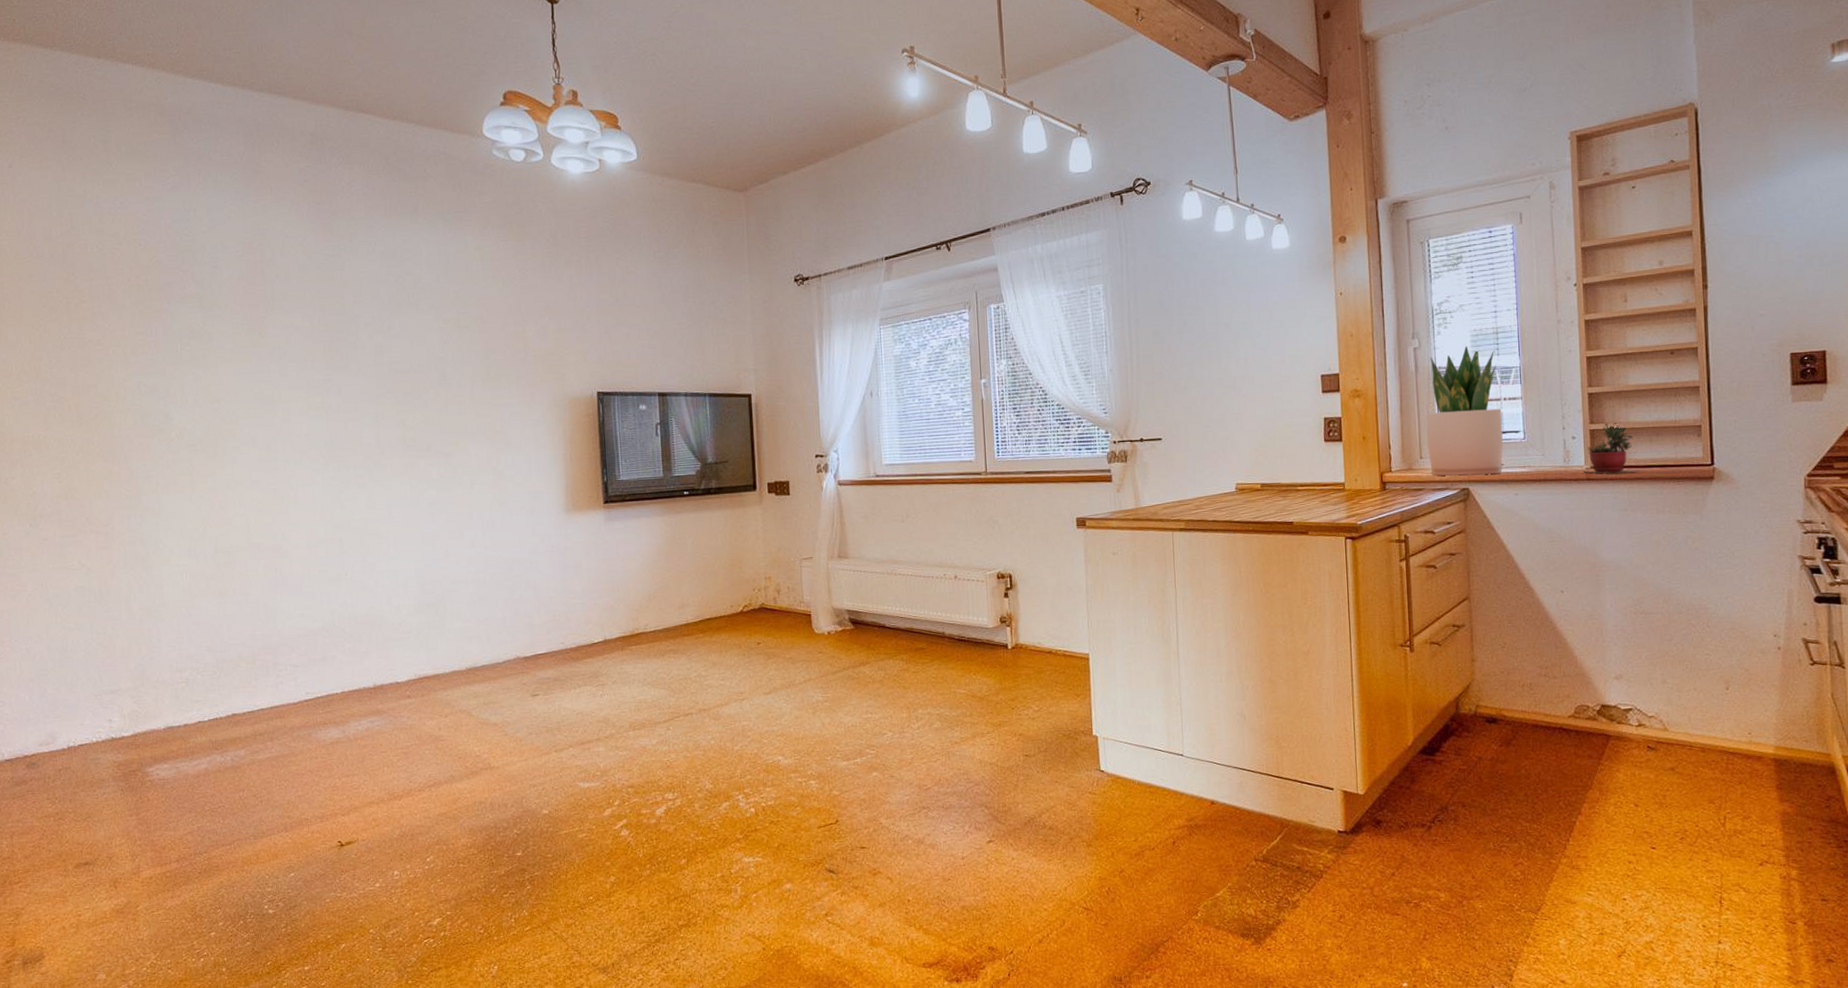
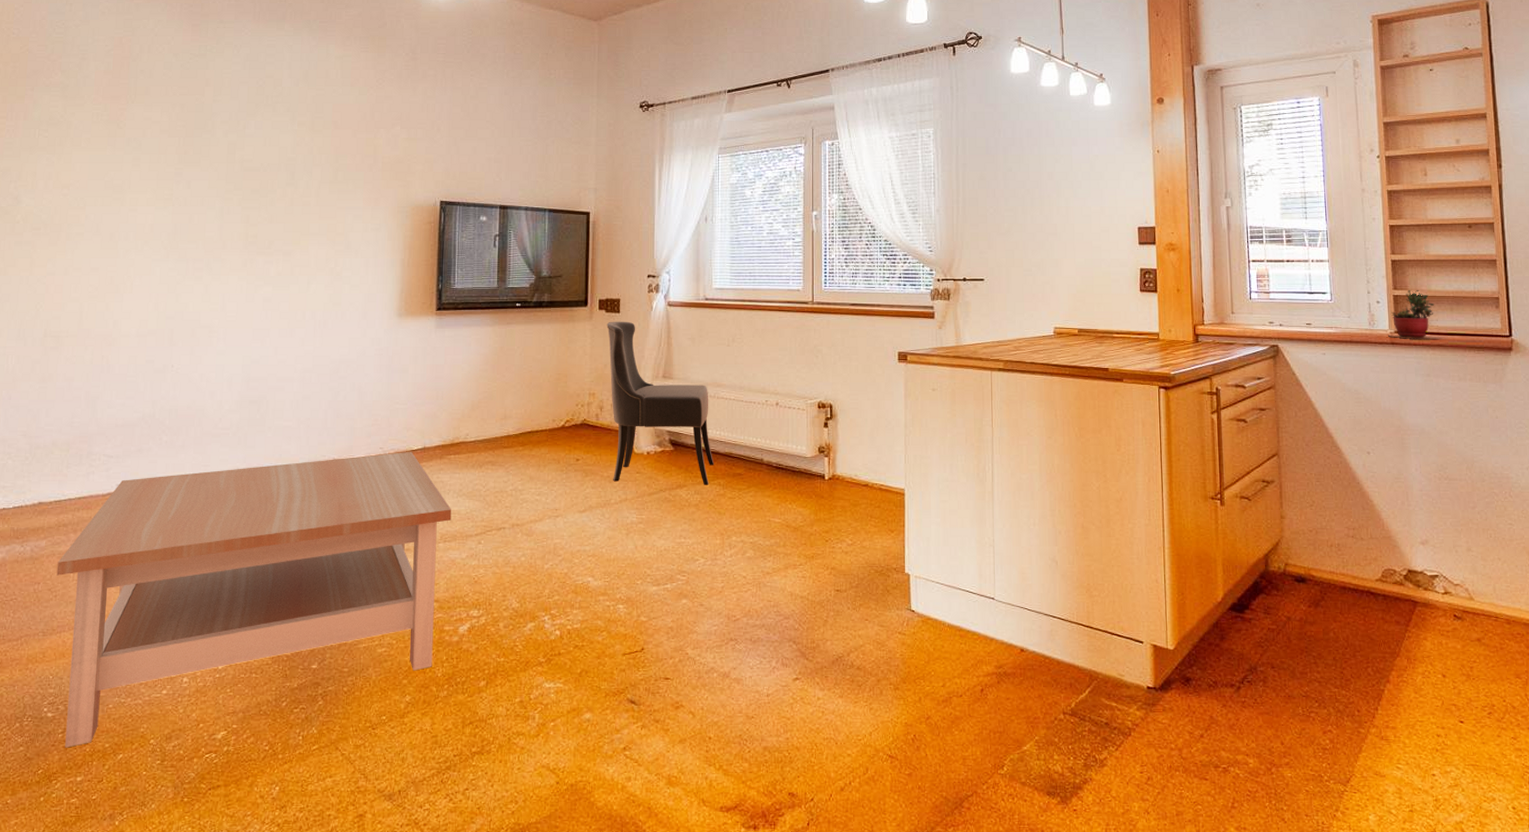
coffee table: none [258,644,639,941] -> present [56,451,452,748]
dining chair: none [777,503,896,663] -> present [606,321,714,485]
planter: present [1425,346,1504,477] -> none [1237,208,1311,334]

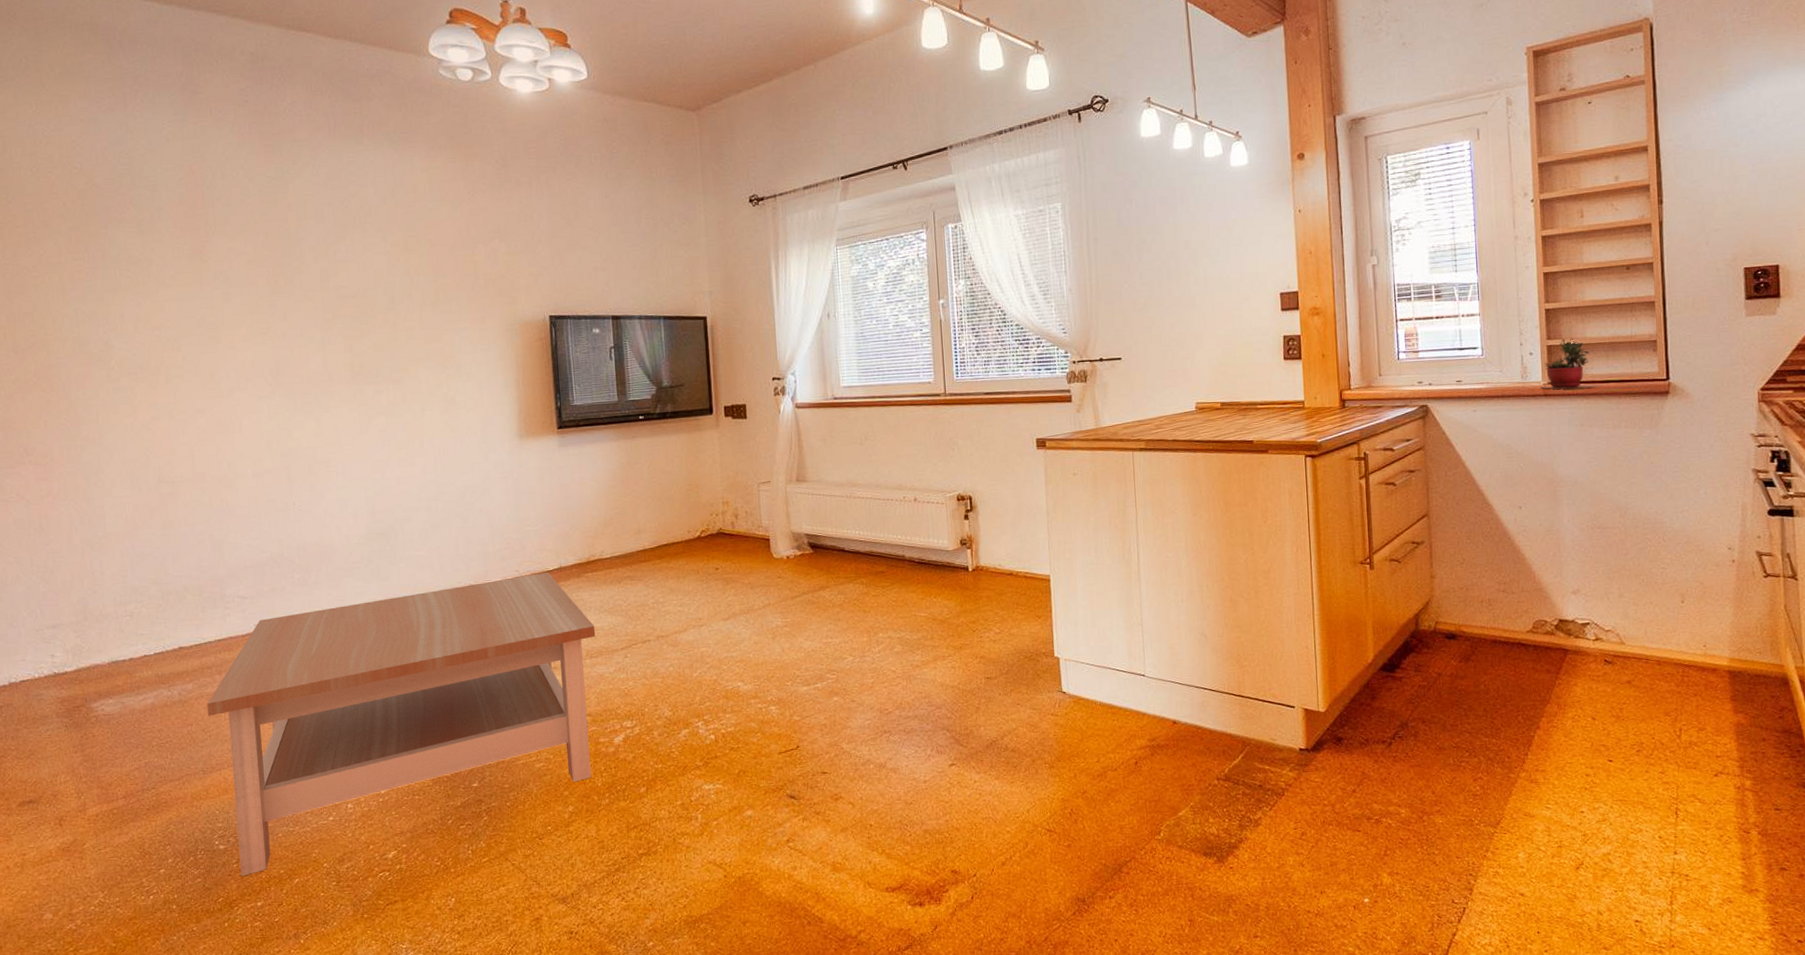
dining chair: present [606,321,714,485] -> none [734,426,856,588]

